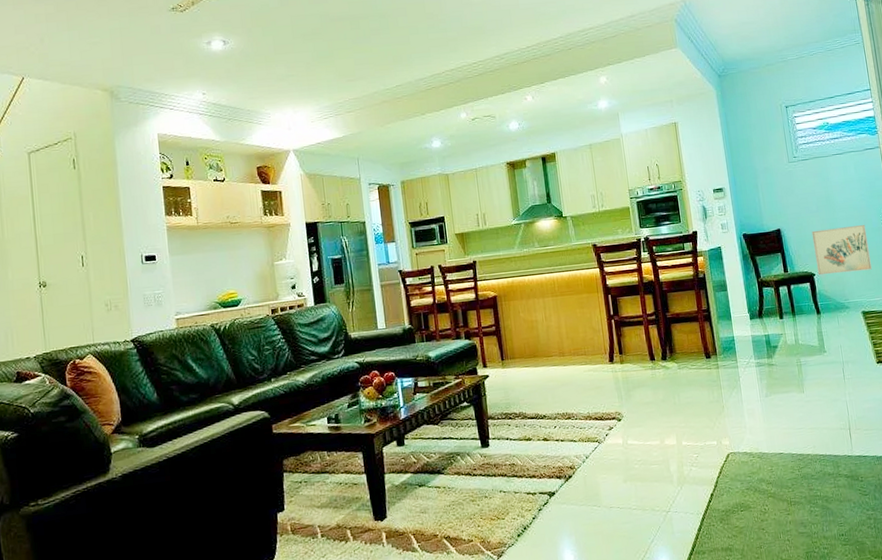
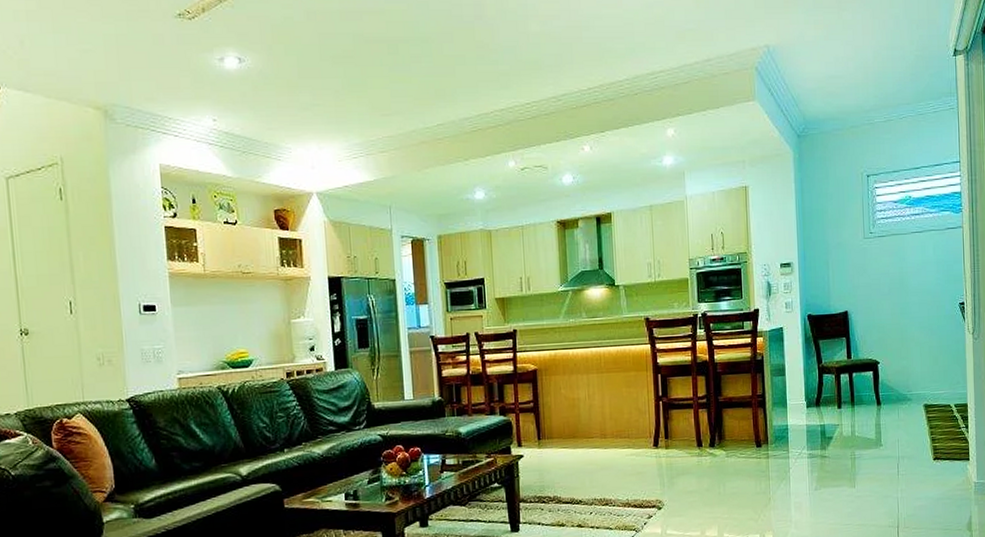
wall art: present [811,224,872,275] -> none [880,310,939,364]

